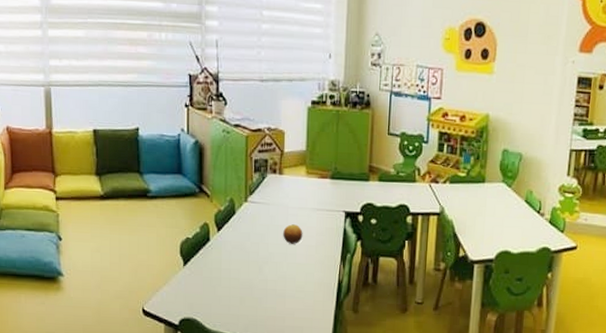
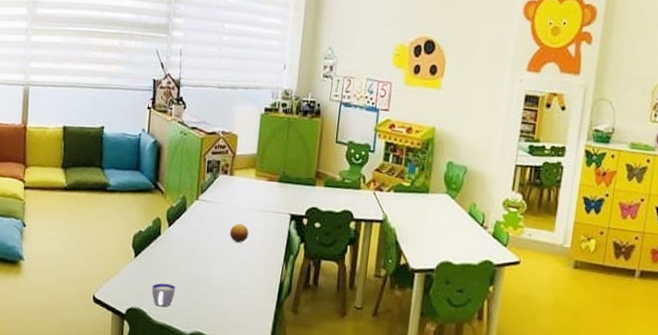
cup: none [205,290,230,315] -> present [152,283,176,307]

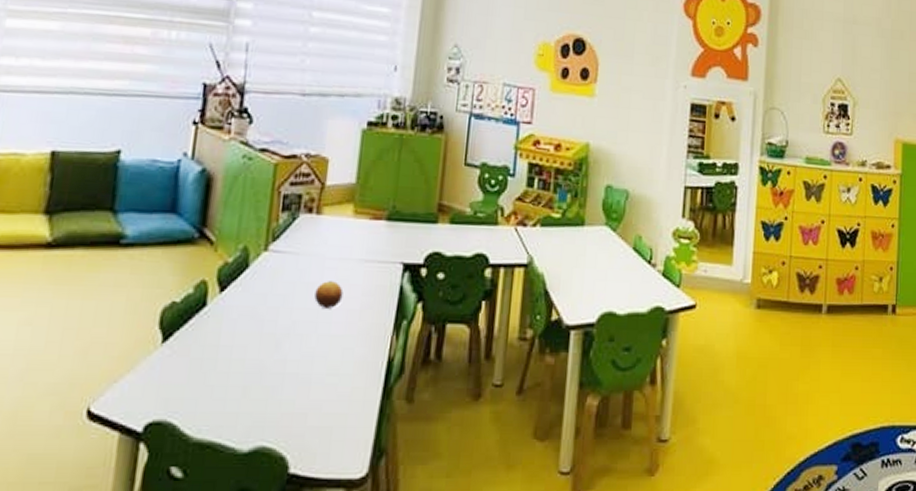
cup: present [152,283,176,307] -> none [188,378,229,415]

